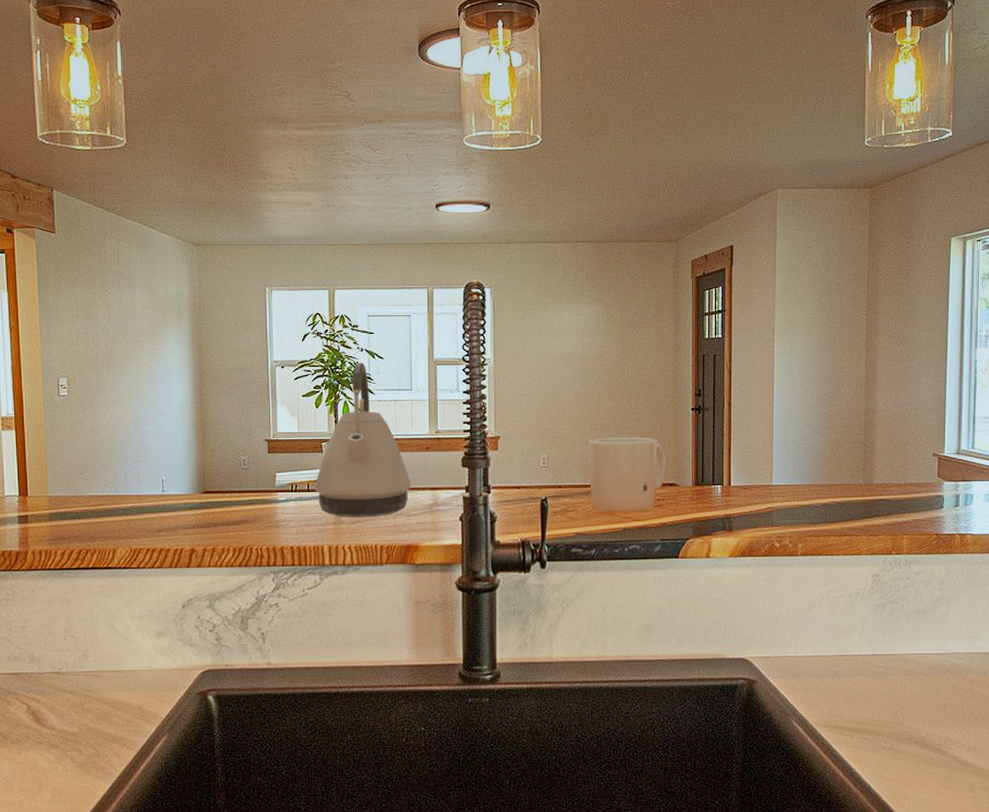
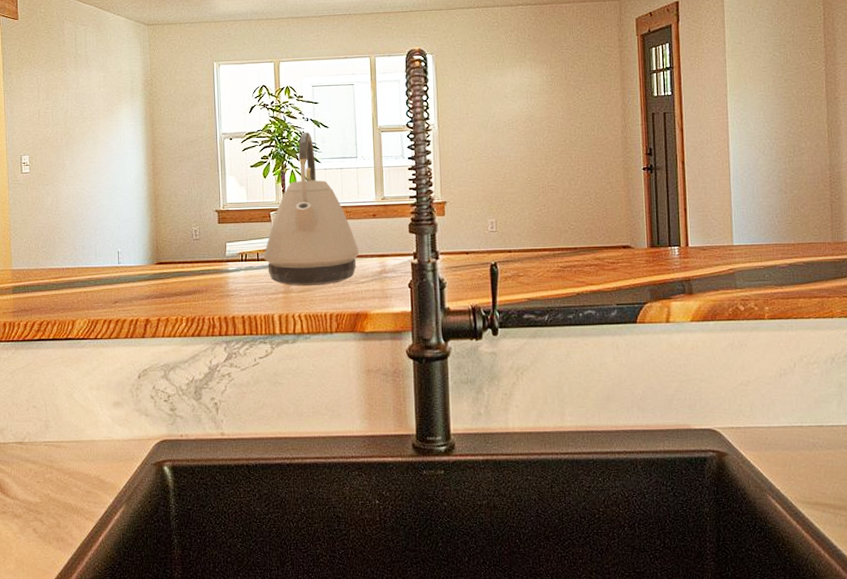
mug: present [588,437,667,513] -> none [536,198,620,277]

